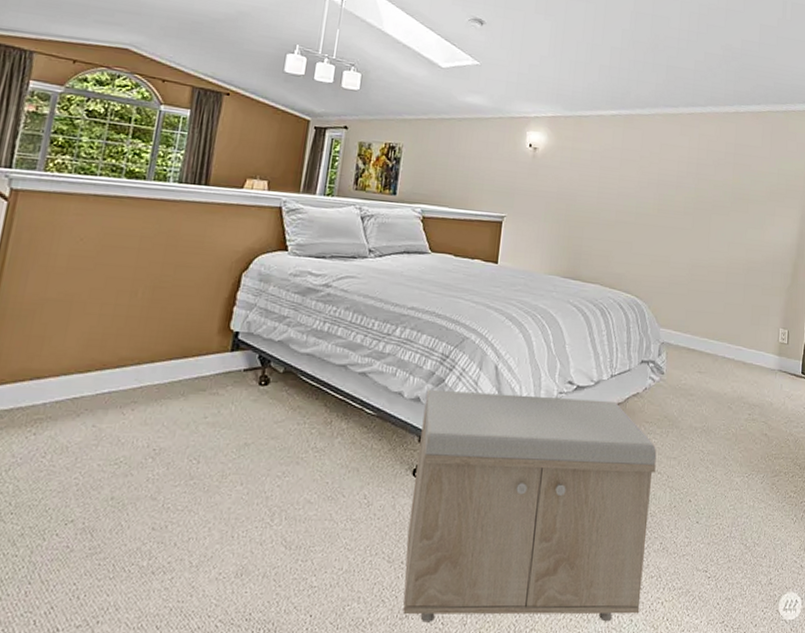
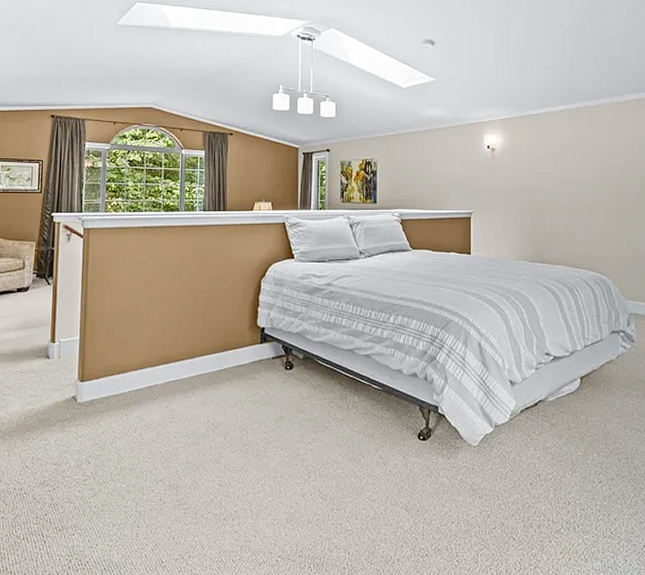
storage bench: present [402,389,657,623] -> none [420,366,635,561]

